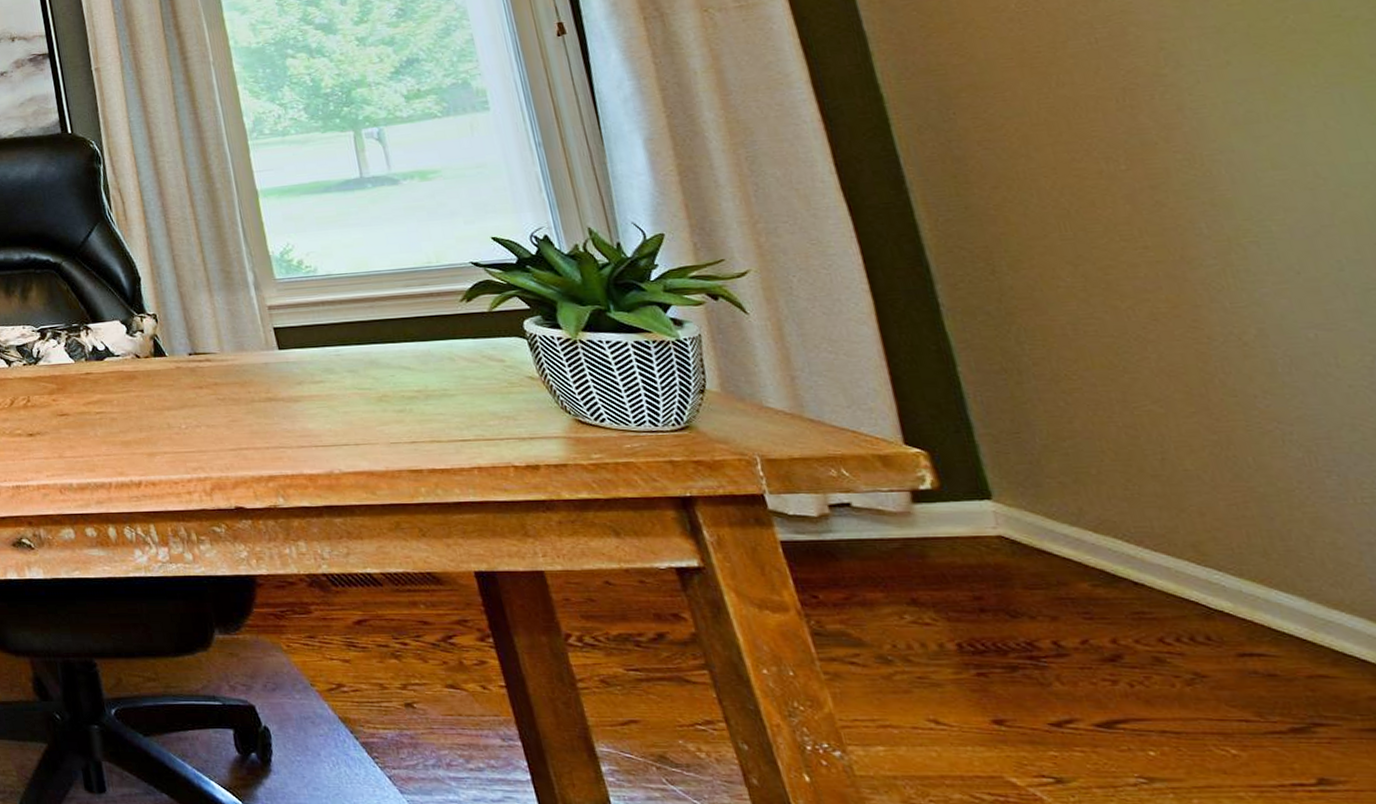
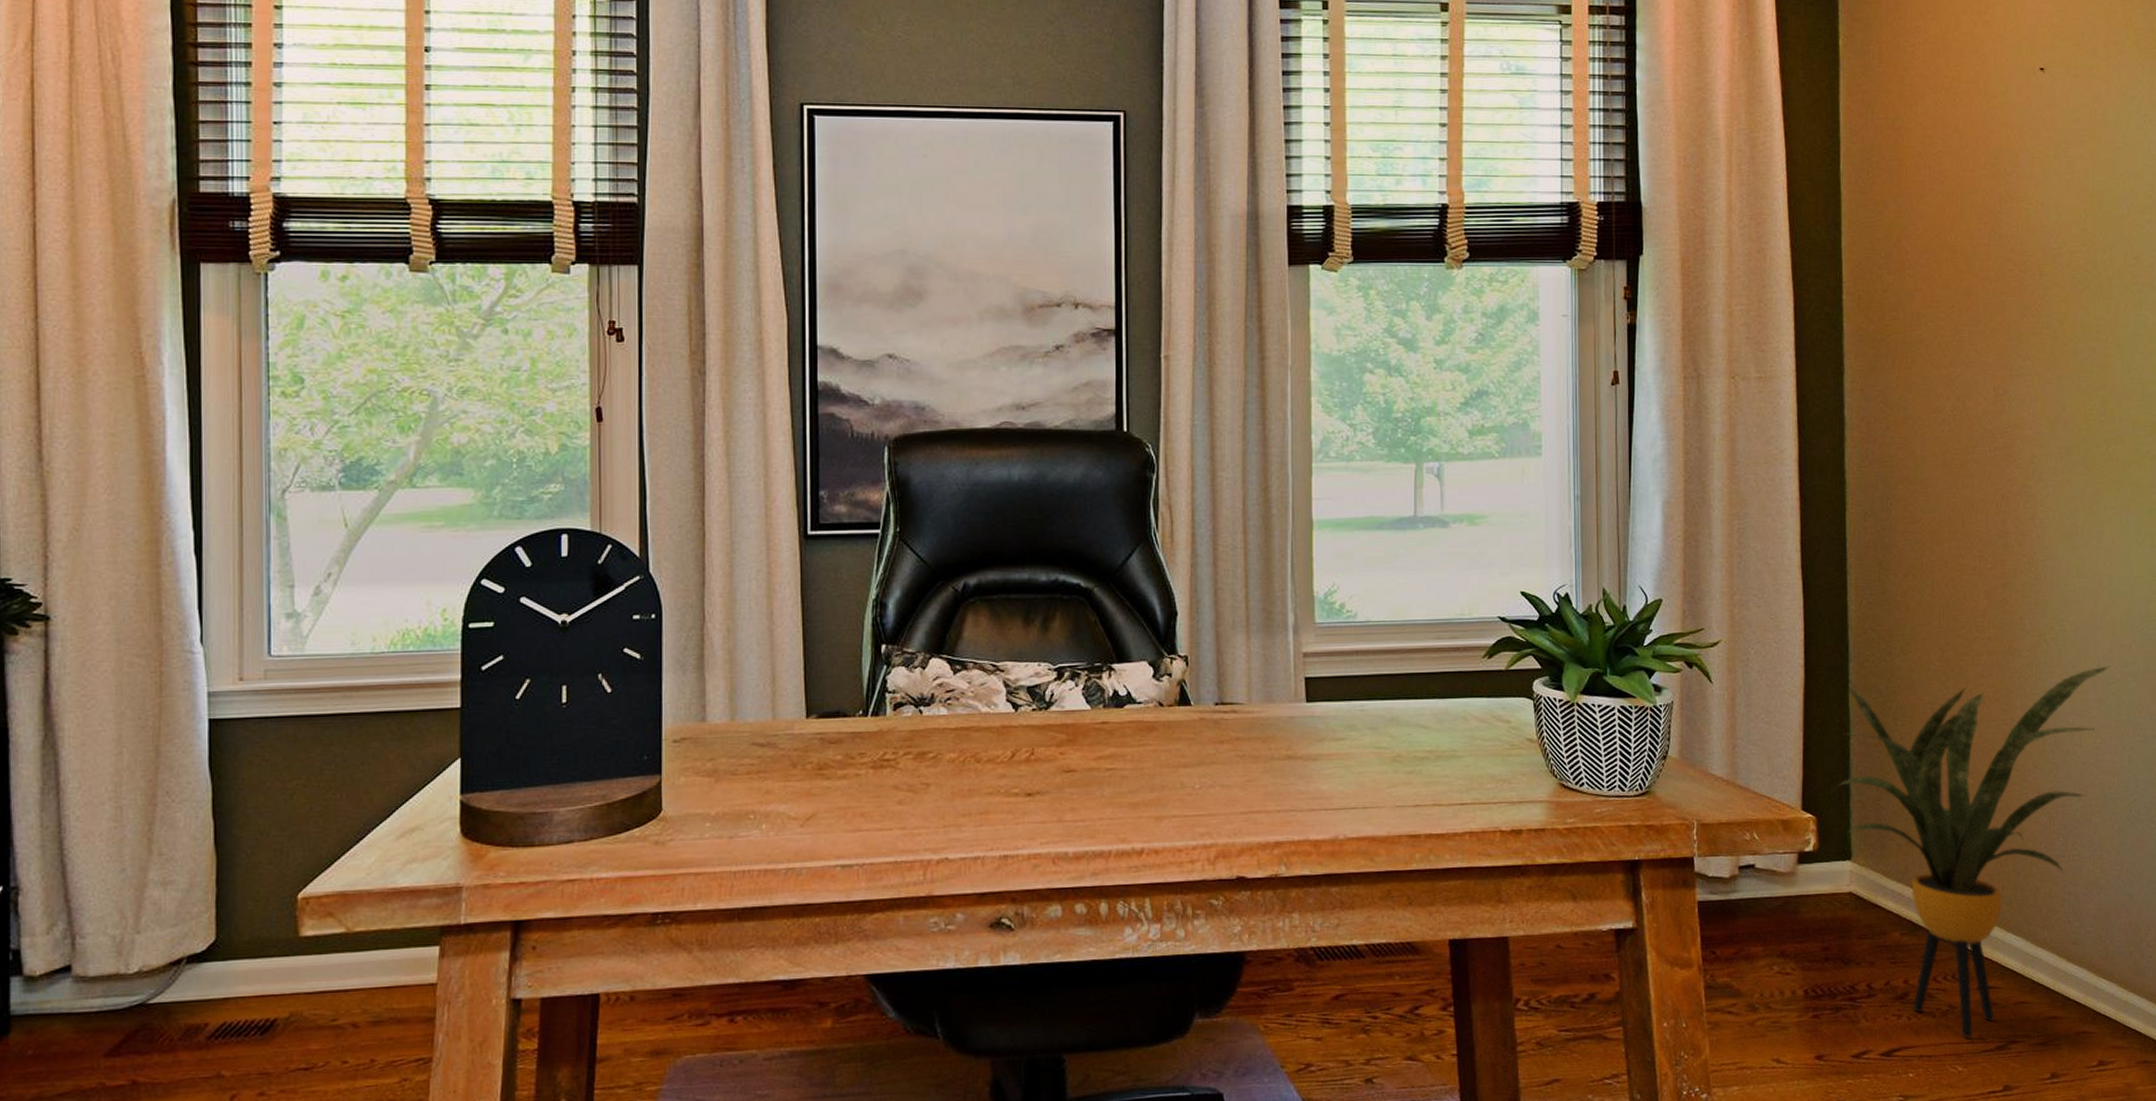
house plant: none [940,269,1367,715] -> present [1831,666,2111,1038]

